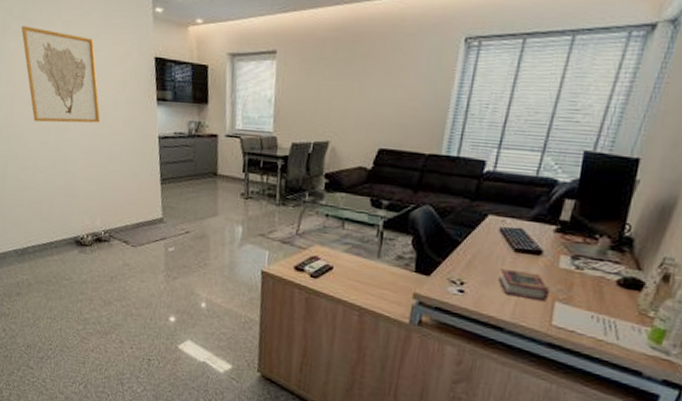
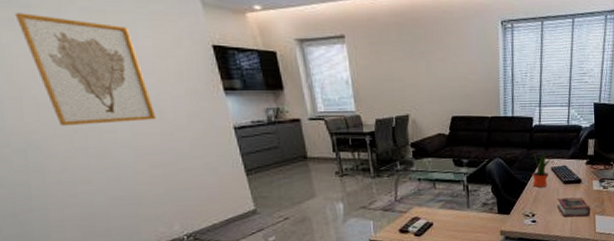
potted plant: none [469,205,502,251] -> present [532,151,551,187]

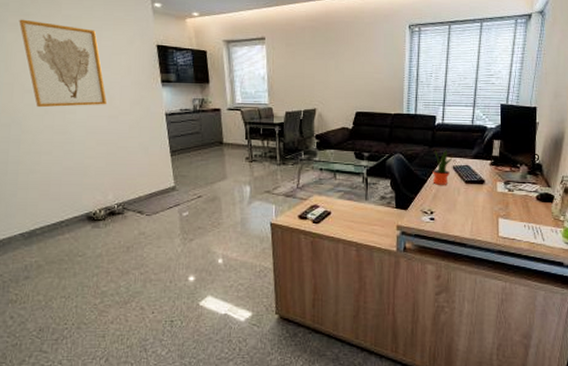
book: present [557,197,591,218] -> none [457,196,493,219]

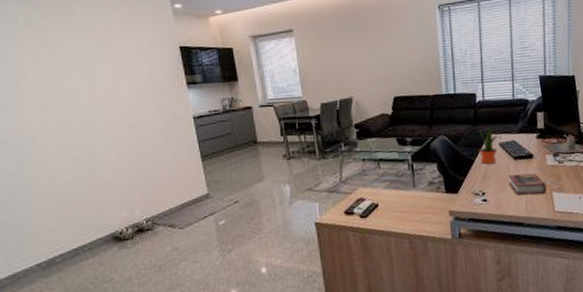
wall art: present [19,19,107,108] -> none [28,31,129,124]
book: none [457,196,493,219] -> present [508,173,547,195]

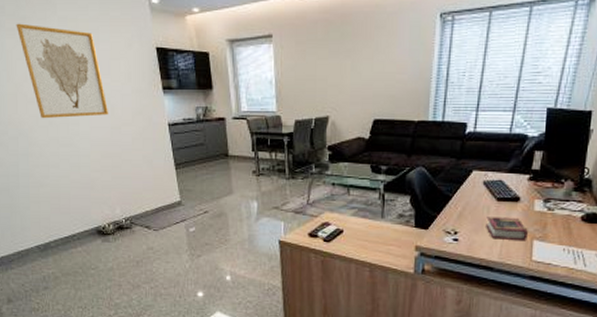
wall art: none [28,31,129,124] -> present [16,23,109,119]
potted plant: present [479,126,498,164] -> none [458,161,484,202]

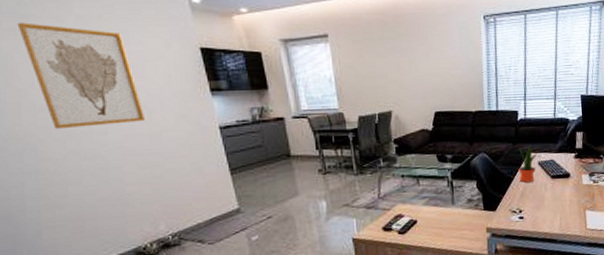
potted plant: none [458,161,484,202] -> present [518,145,538,183]
book: present [486,215,528,242] -> none [545,192,581,213]

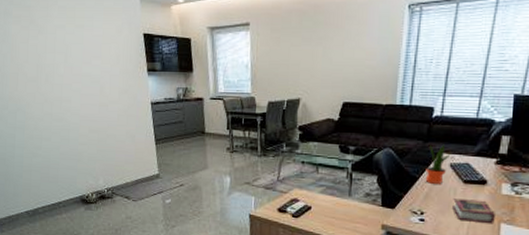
wall art: present [17,22,146,130] -> none [21,11,98,96]
book: none [545,192,581,213] -> present [452,197,495,224]

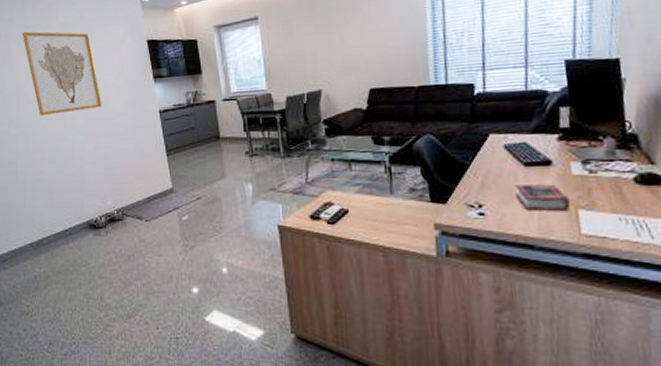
wall art: none [21,11,98,96] -> present [22,31,103,116]
potted plant: present [425,144,451,184] -> none [476,124,503,170]

